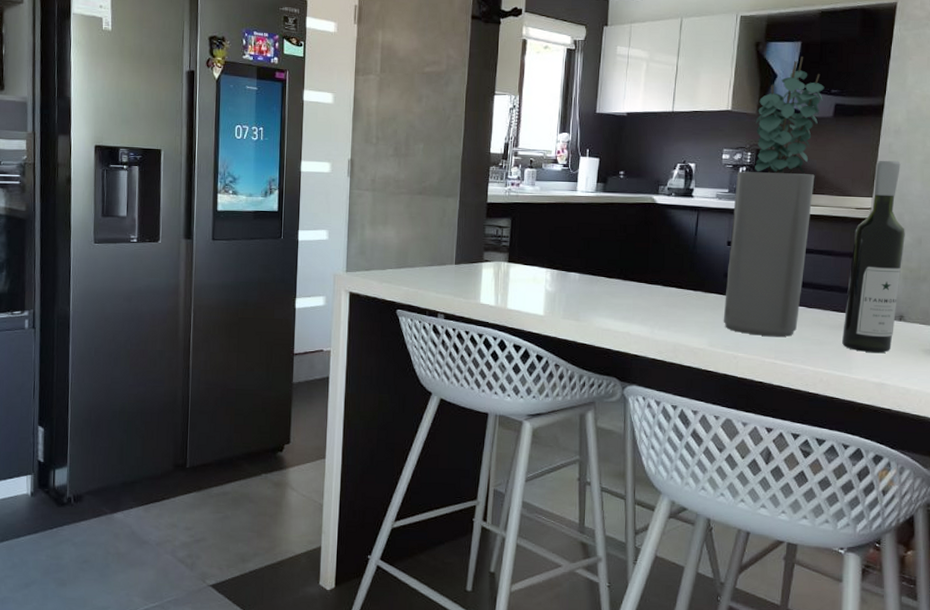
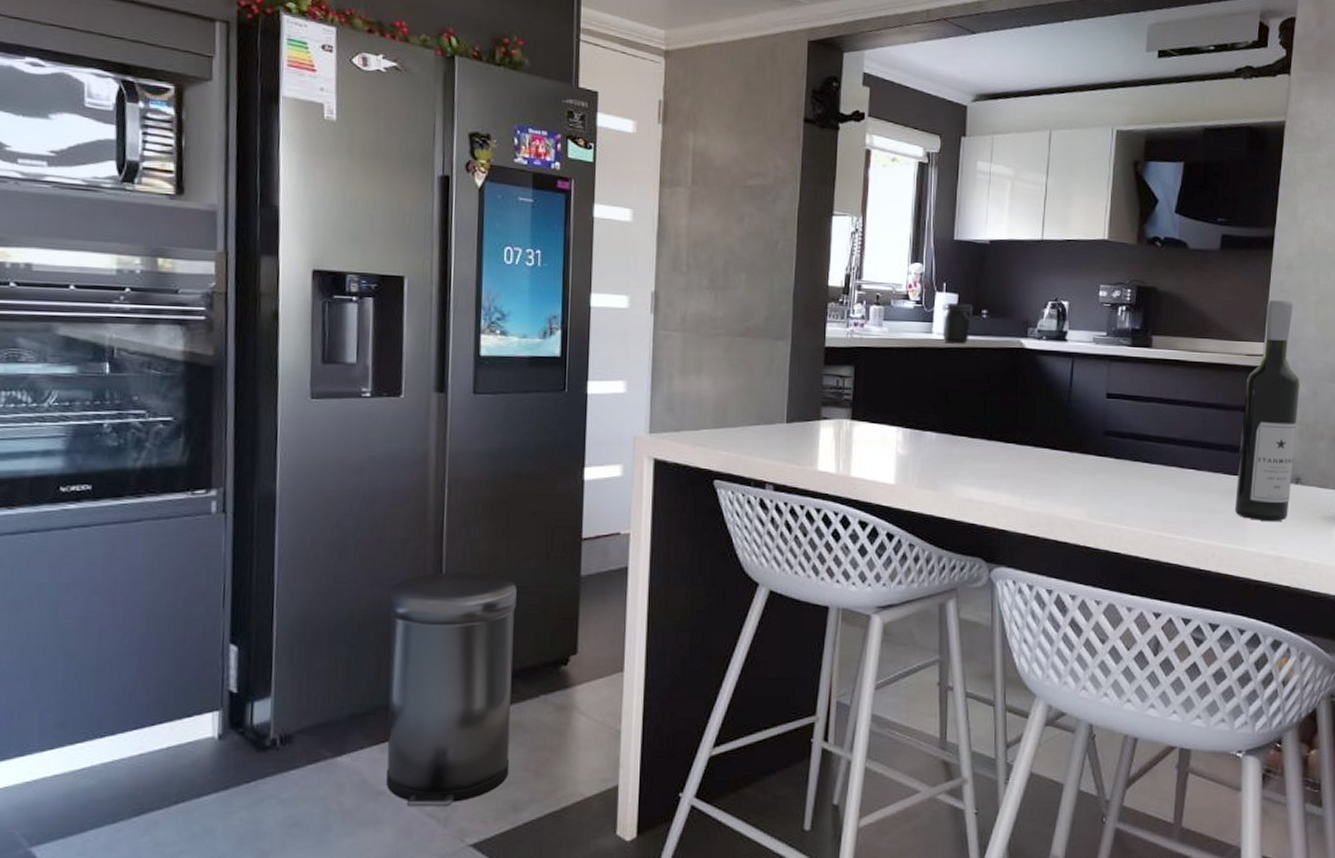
pedal bin: none [149,377,245,555] -> present [387,572,517,808]
jar: none [586,166,613,200] -> present [942,303,974,344]
vase: present [723,57,825,337] -> none [1103,179,1210,505]

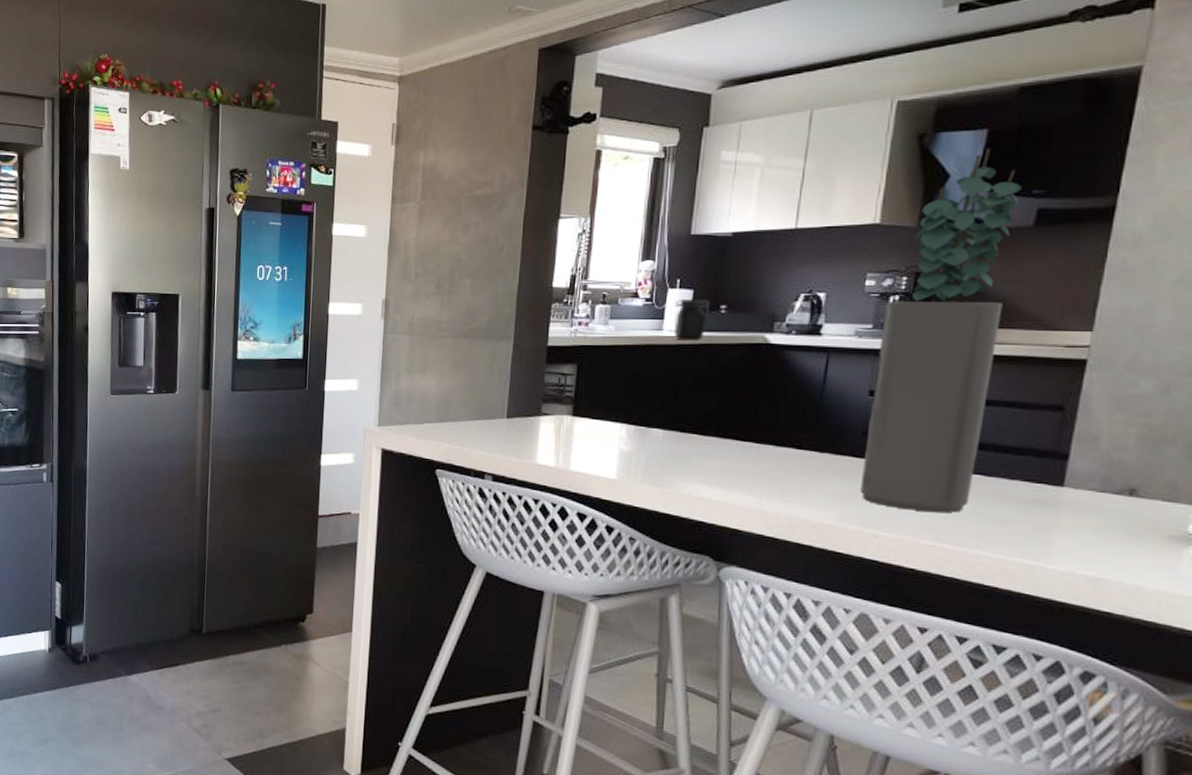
pedal bin: present [387,572,517,808] -> none [164,537,264,726]
vase: none [1103,179,1210,505] -> present [859,149,1022,513]
bottle: present [1235,299,1300,522] -> none [1037,281,1144,538]

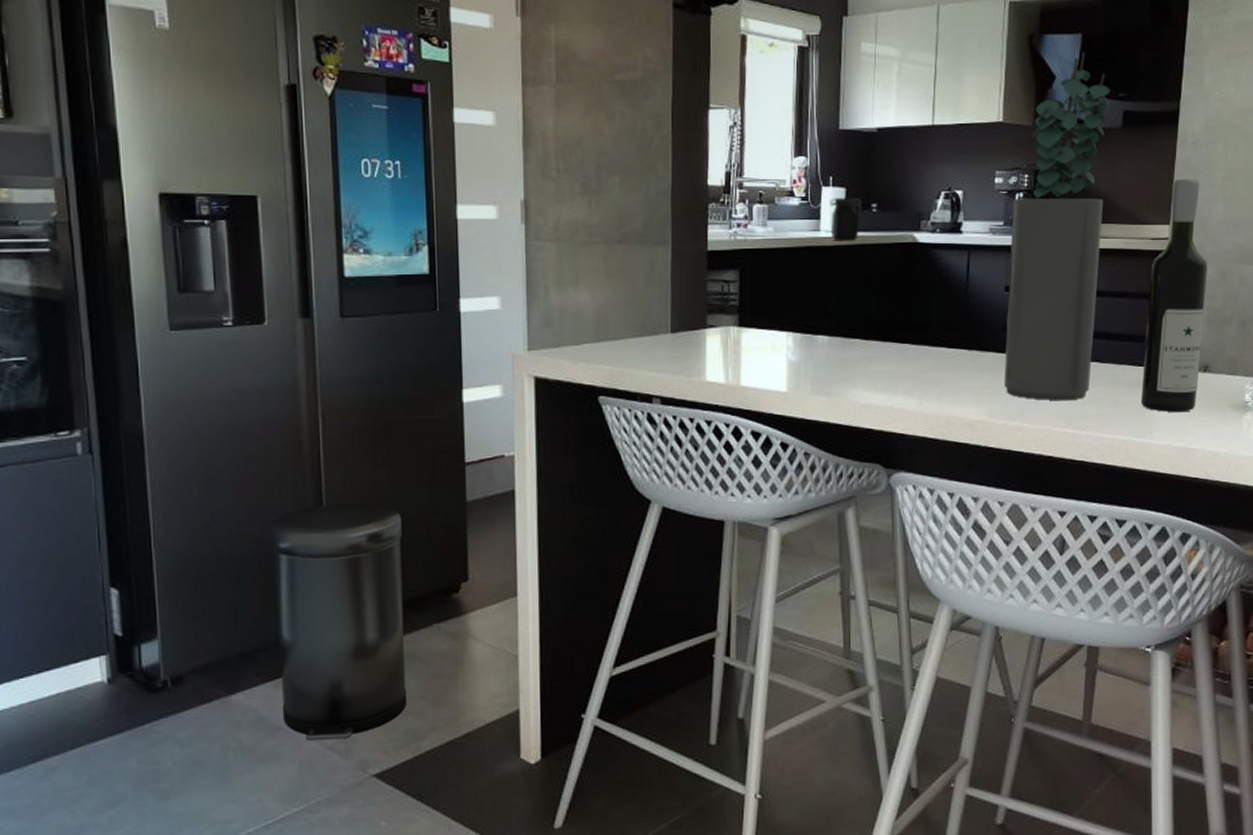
pedal bin: none [164,537,264,726] -> present [269,502,407,742]
bottle: none [1037,281,1144,538] -> present [1141,178,1207,413]

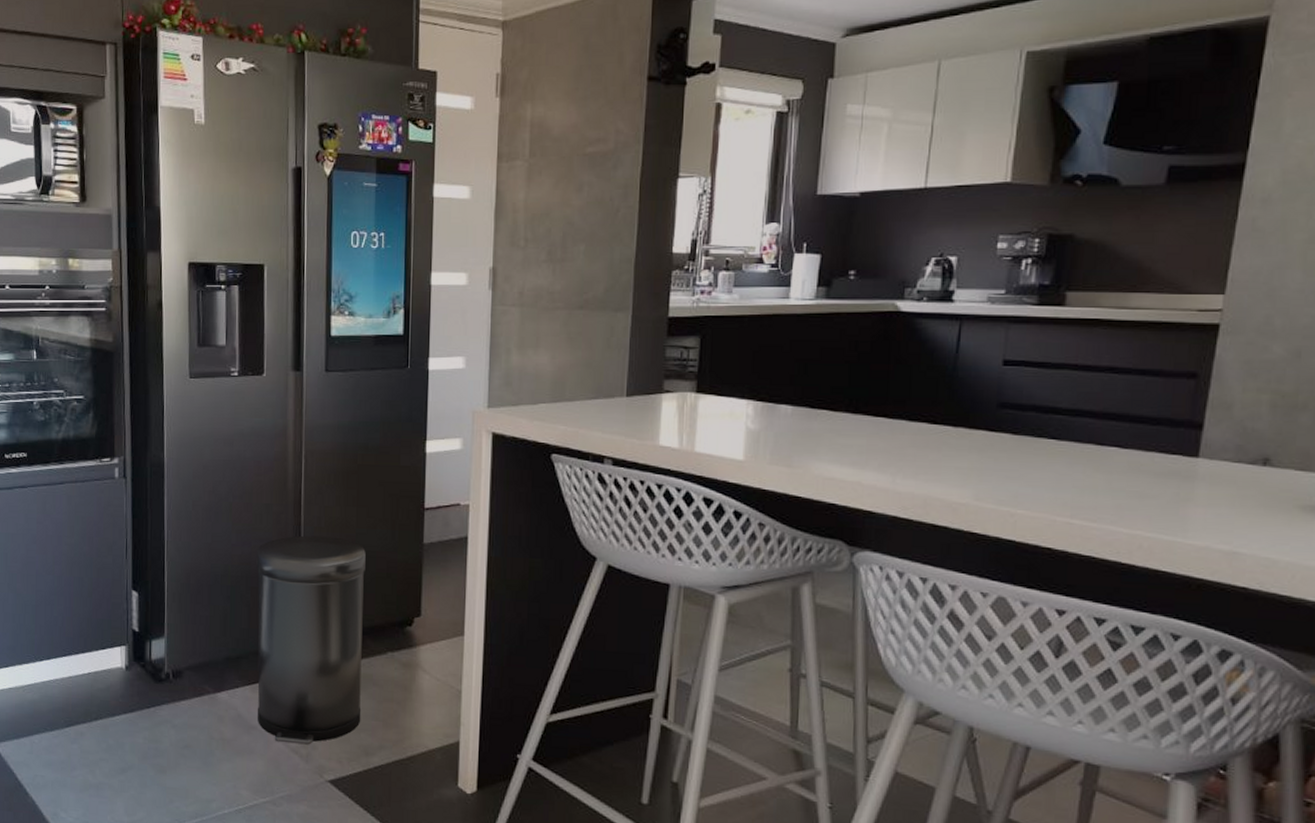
jar: present [830,198,863,241] -> none [802,265,839,309]
vase: present [1003,52,1111,400] -> none [995,102,1153,487]
bottle: present [1141,178,1207,413] -> none [1173,241,1275,511]

